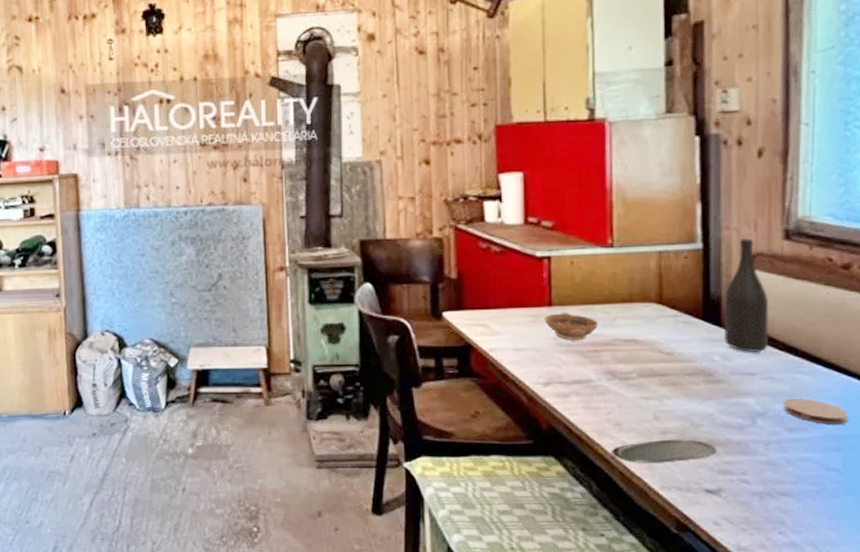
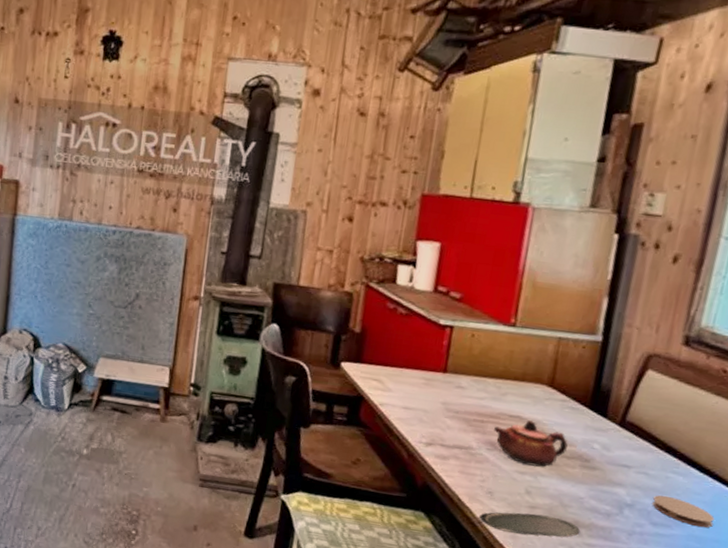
bowl: present [544,312,599,341] -> none [437,380,489,409]
teapot: none [611,342,688,389] -> present [494,420,568,468]
wine bottle: present [723,238,769,352] -> none [606,338,657,448]

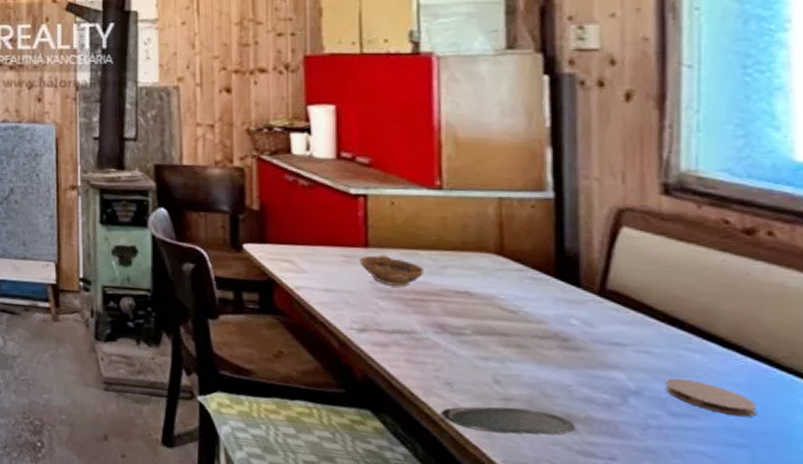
bowl: none [437,380,489,409] -> present [360,254,425,287]
teapot: present [494,420,568,468] -> none [439,296,536,351]

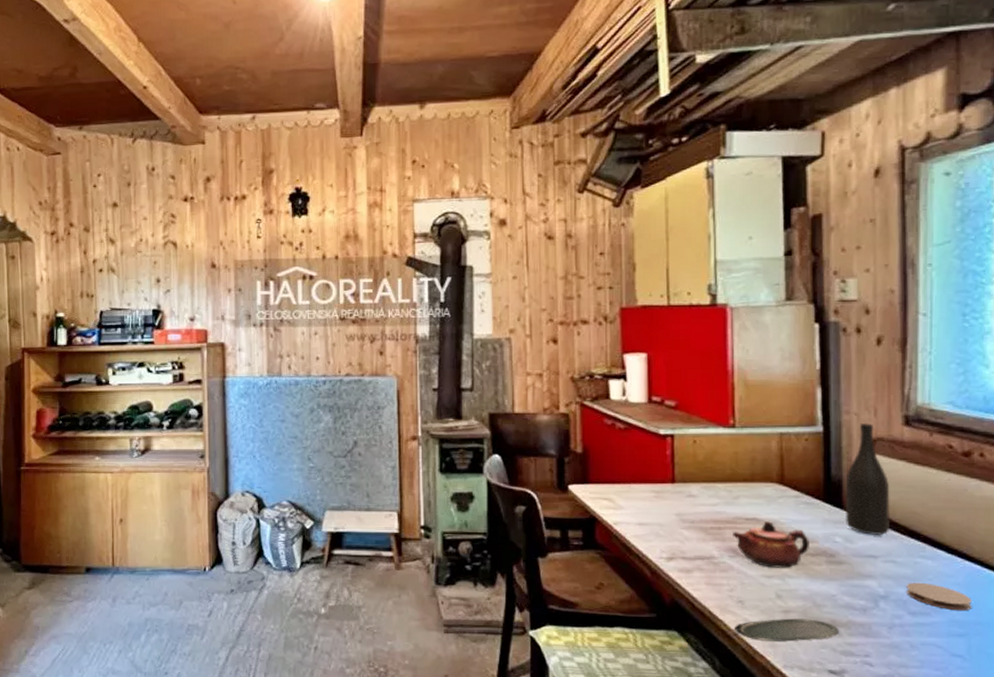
bowl: present [360,254,425,287] -> none [668,489,721,517]
teapot: none [439,296,536,351] -> present [733,521,809,568]
wine bottle: none [582,190,644,321] -> present [844,423,891,535]

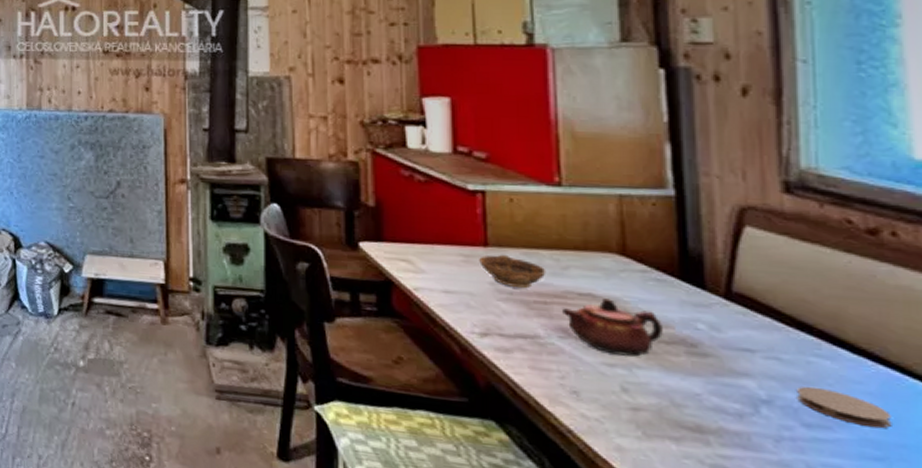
bowl: none [668,489,721,517] -> present [479,254,546,288]
oval tray: present [734,618,840,642] -> none [568,417,708,448]
wine bottle: present [844,423,891,535] -> none [707,188,771,325]

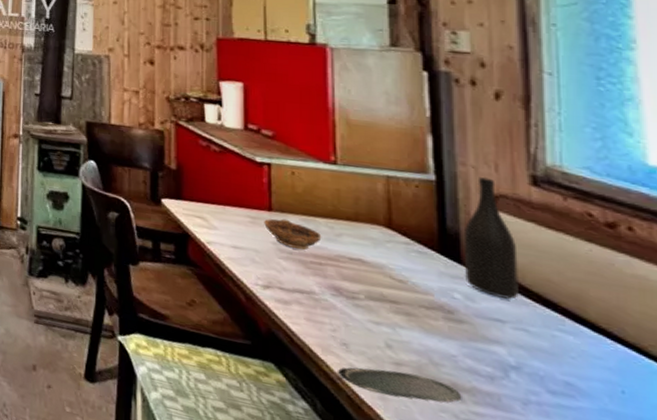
teapot: present [563,298,663,357] -> none [335,264,423,318]
oval tray: none [568,417,708,448] -> present [338,367,462,403]
wine bottle: none [707,188,771,325] -> present [463,177,520,300]
coaster: present [797,386,892,429] -> none [543,357,629,402]

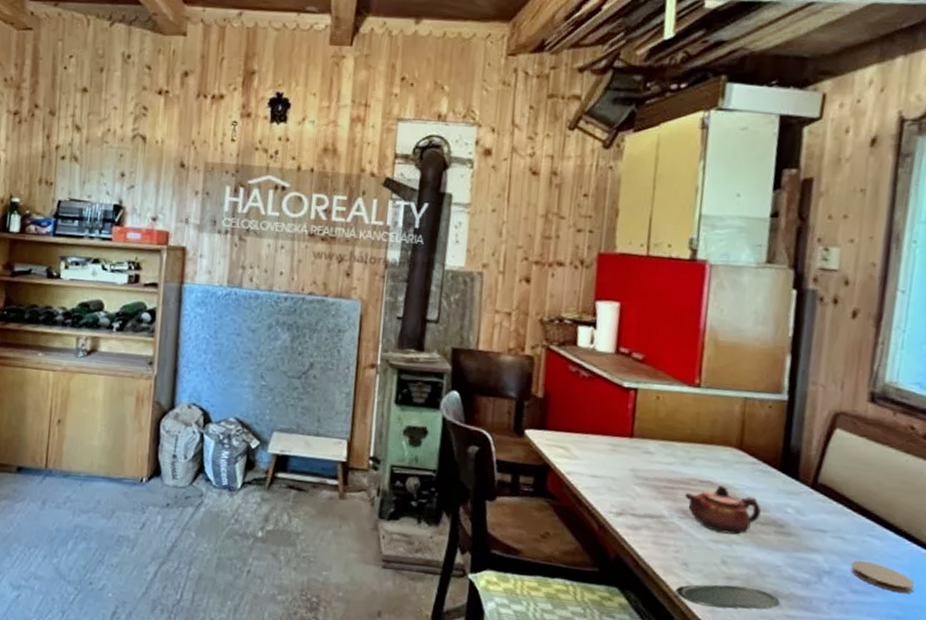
bowl: present [264,218,322,250] -> none [624,445,678,475]
teapot: none [335,264,423,318] -> present [685,485,761,535]
wine bottle: present [463,177,520,300] -> none [798,396,848,511]
coaster: none [543,357,629,402] -> present [851,560,915,594]

